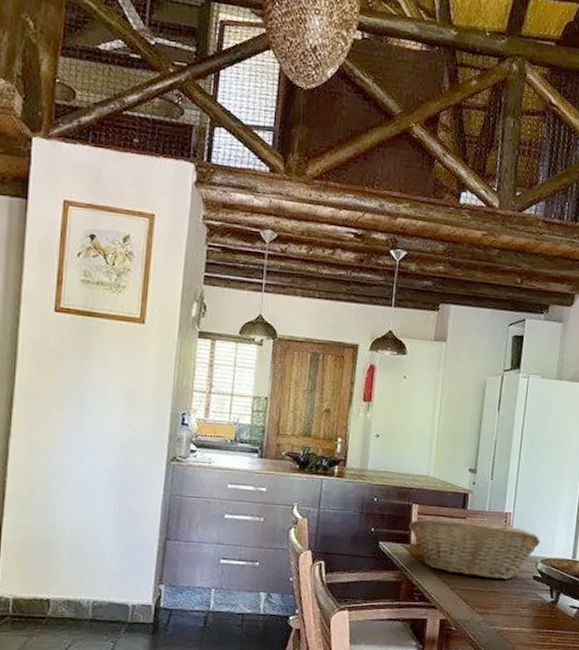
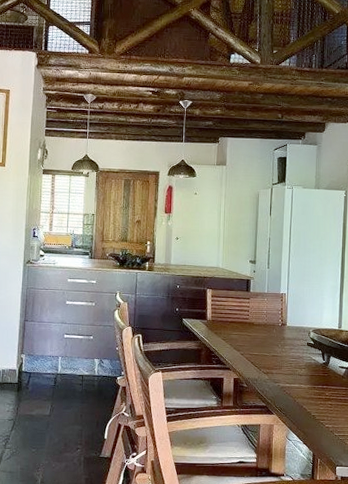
fruit basket: present [409,517,540,580] -> none [205,299,311,346]

